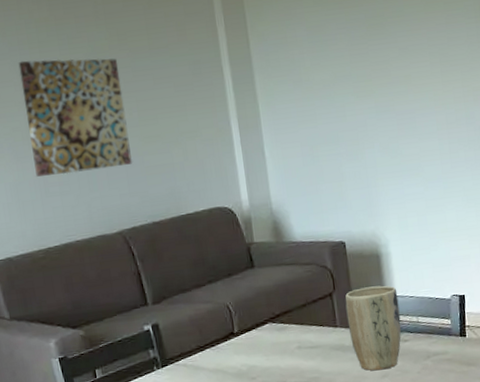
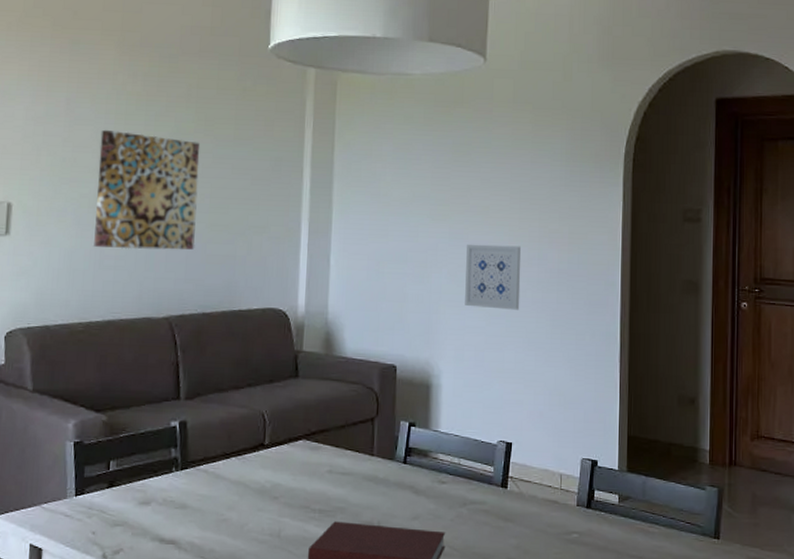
plant pot: present [345,285,401,371] -> none [385,417,443,511]
wall art: none [394,109,455,176] -> present [465,244,522,310]

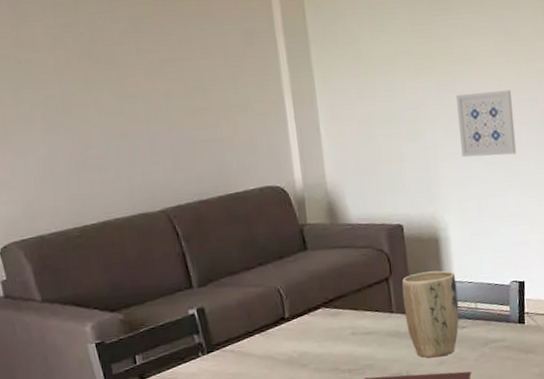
wall art: present [94,129,200,250] -> none [52,23,179,149]
plant pot: none [385,417,443,511] -> present [401,270,459,358]

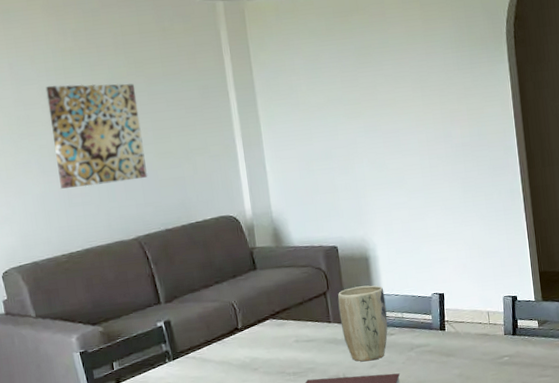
wall art: none [52,23,179,149] -> present [45,83,148,189]
wall art: present [456,89,517,158] -> none [381,128,434,187]

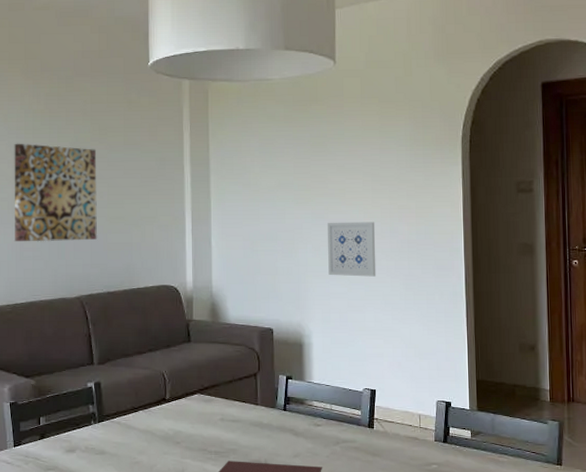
plant pot: present [337,285,388,362] -> none [267,372,316,450]
wall art: none [381,128,434,187] -> present [328,221,376,277]

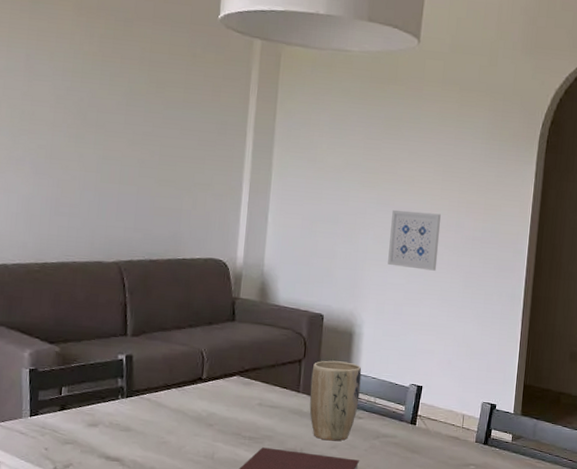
wall art: present [14,143,98,242] -> none [50,86,152,202]
plant pot: none [267,372,316,450] -> present [309,360,362,441]

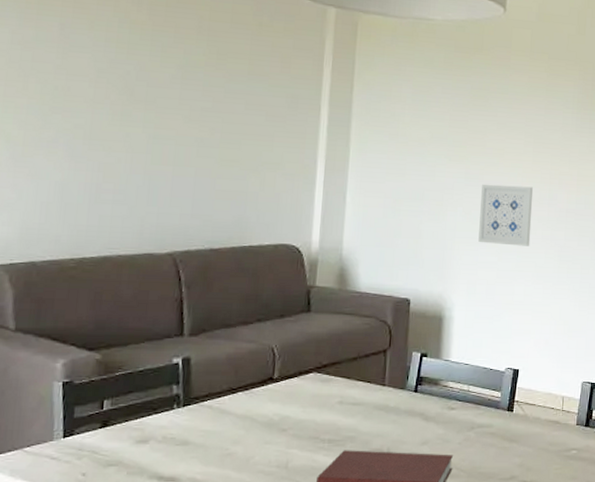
plant pot: present [309,360,362,441] -> none [396,348,453,437]

